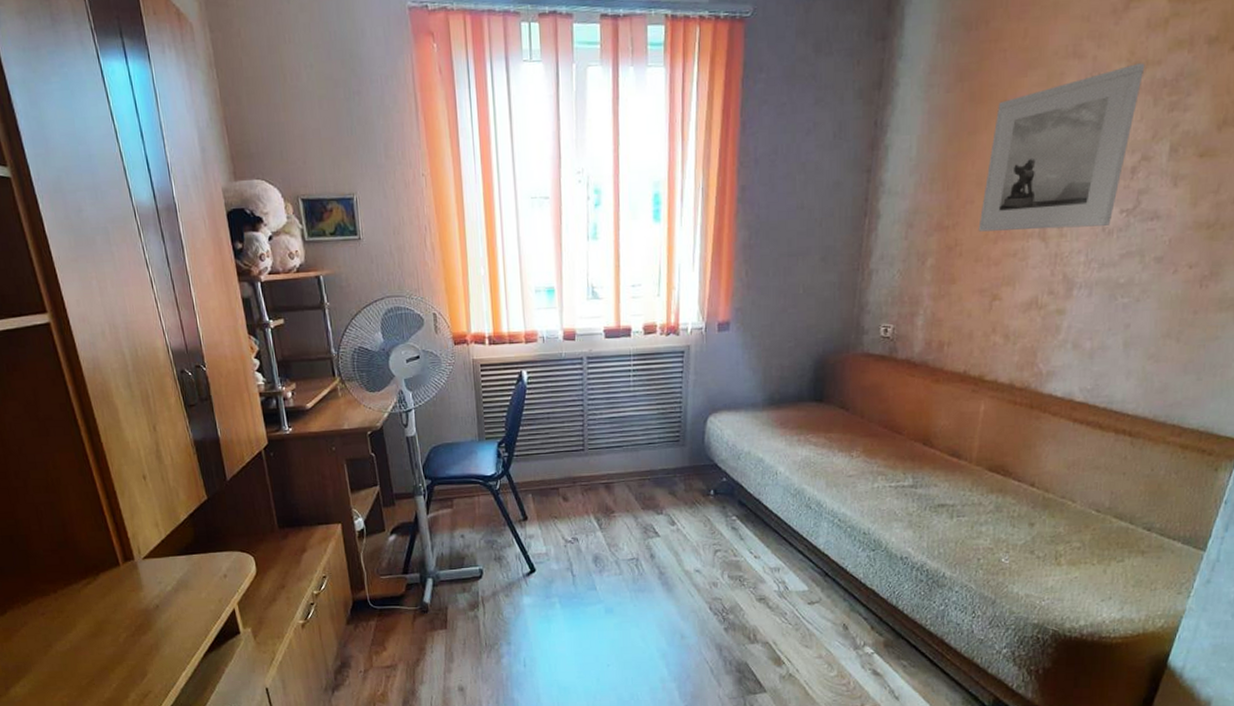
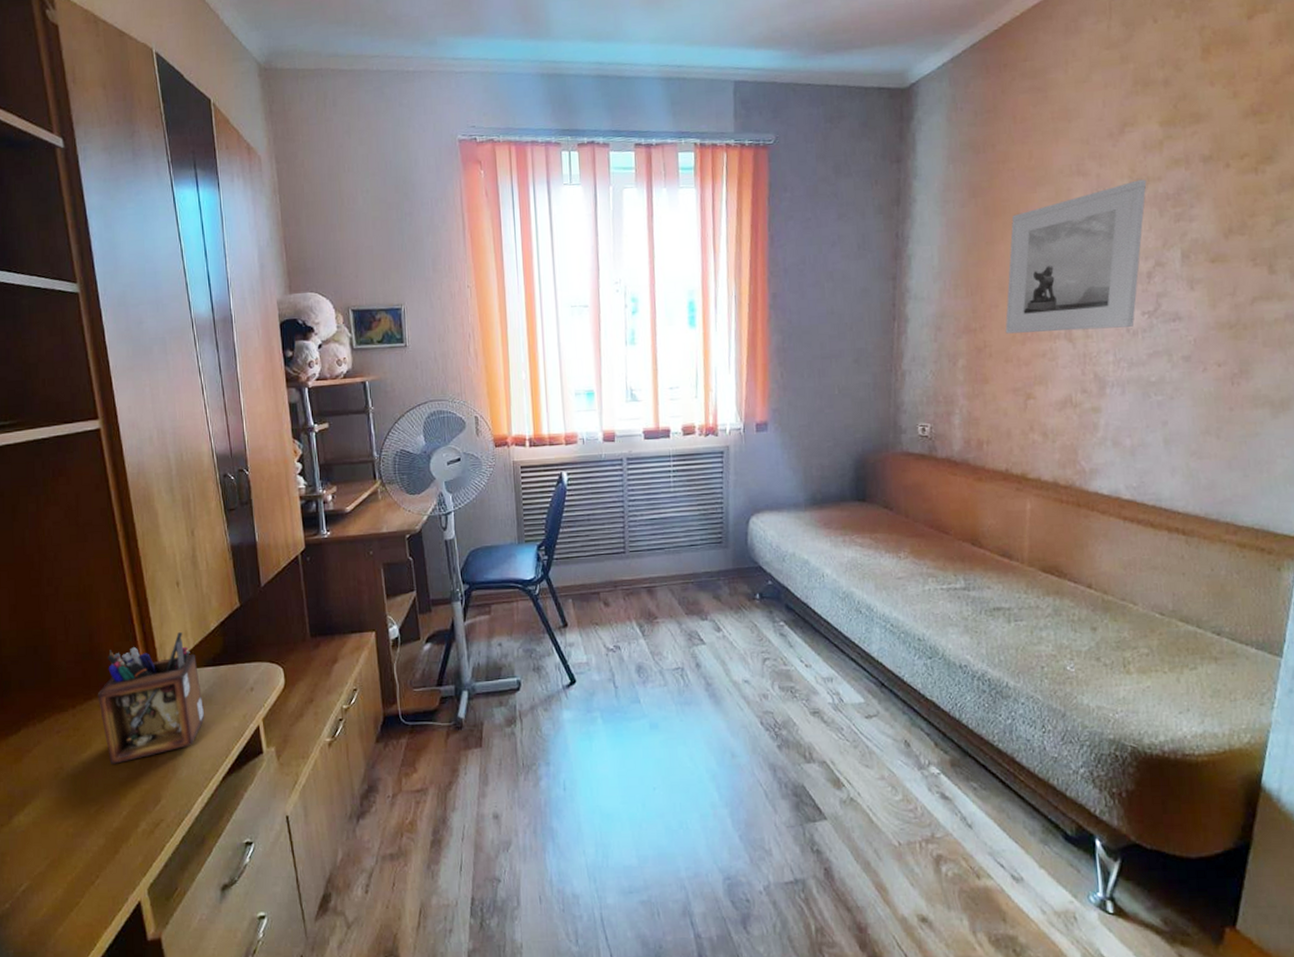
desk organizer: none [76,523,183,643] -> present [97,632,205,764]

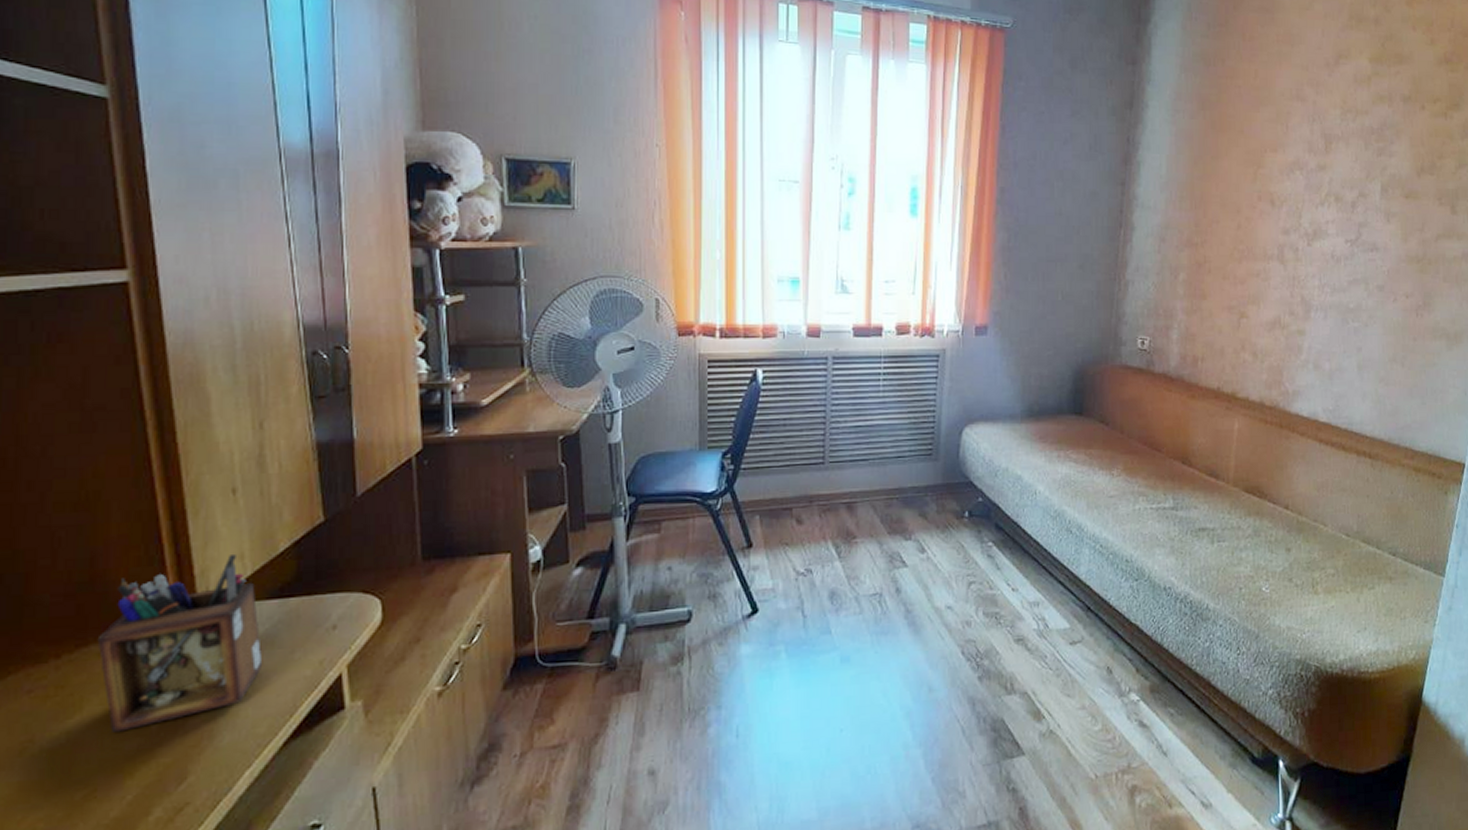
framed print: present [1005,179,1147,334] -> none [1224,111,1356,253]

